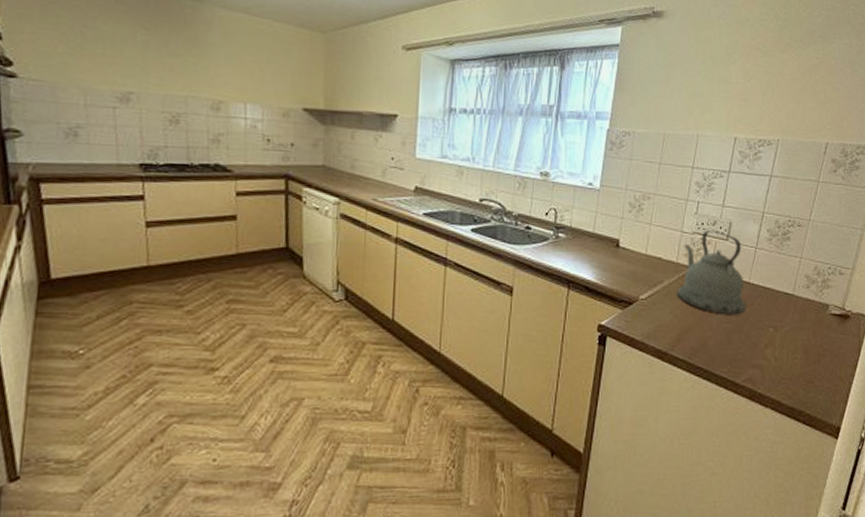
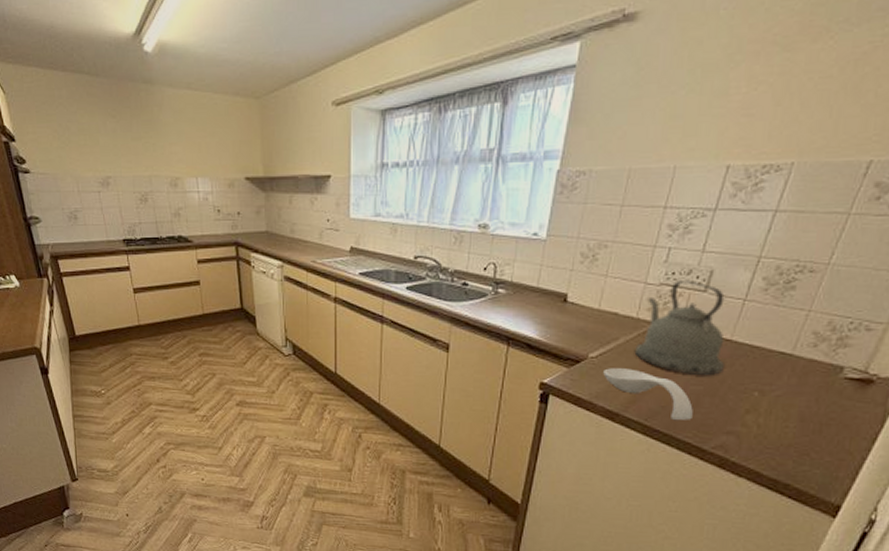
spoon rest: none [652,309,726,358] -> present [603,368,693,421]

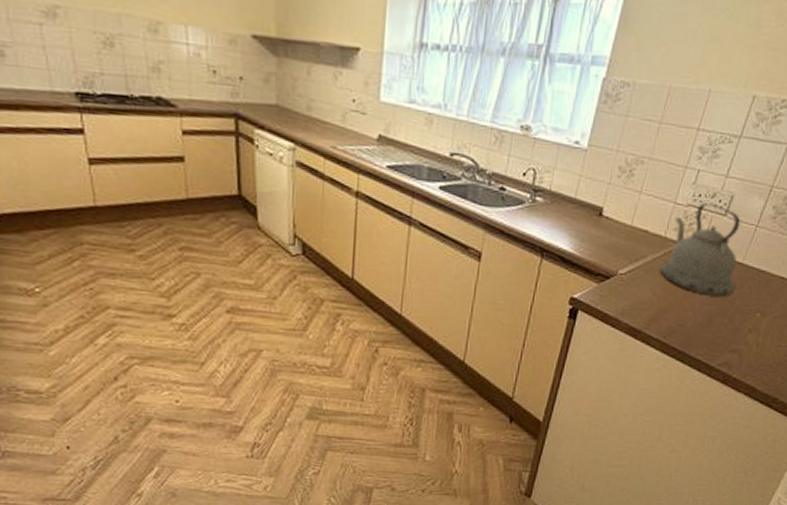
spoon rest: present [603,368,693,421] -> none [630,285,706,339]

